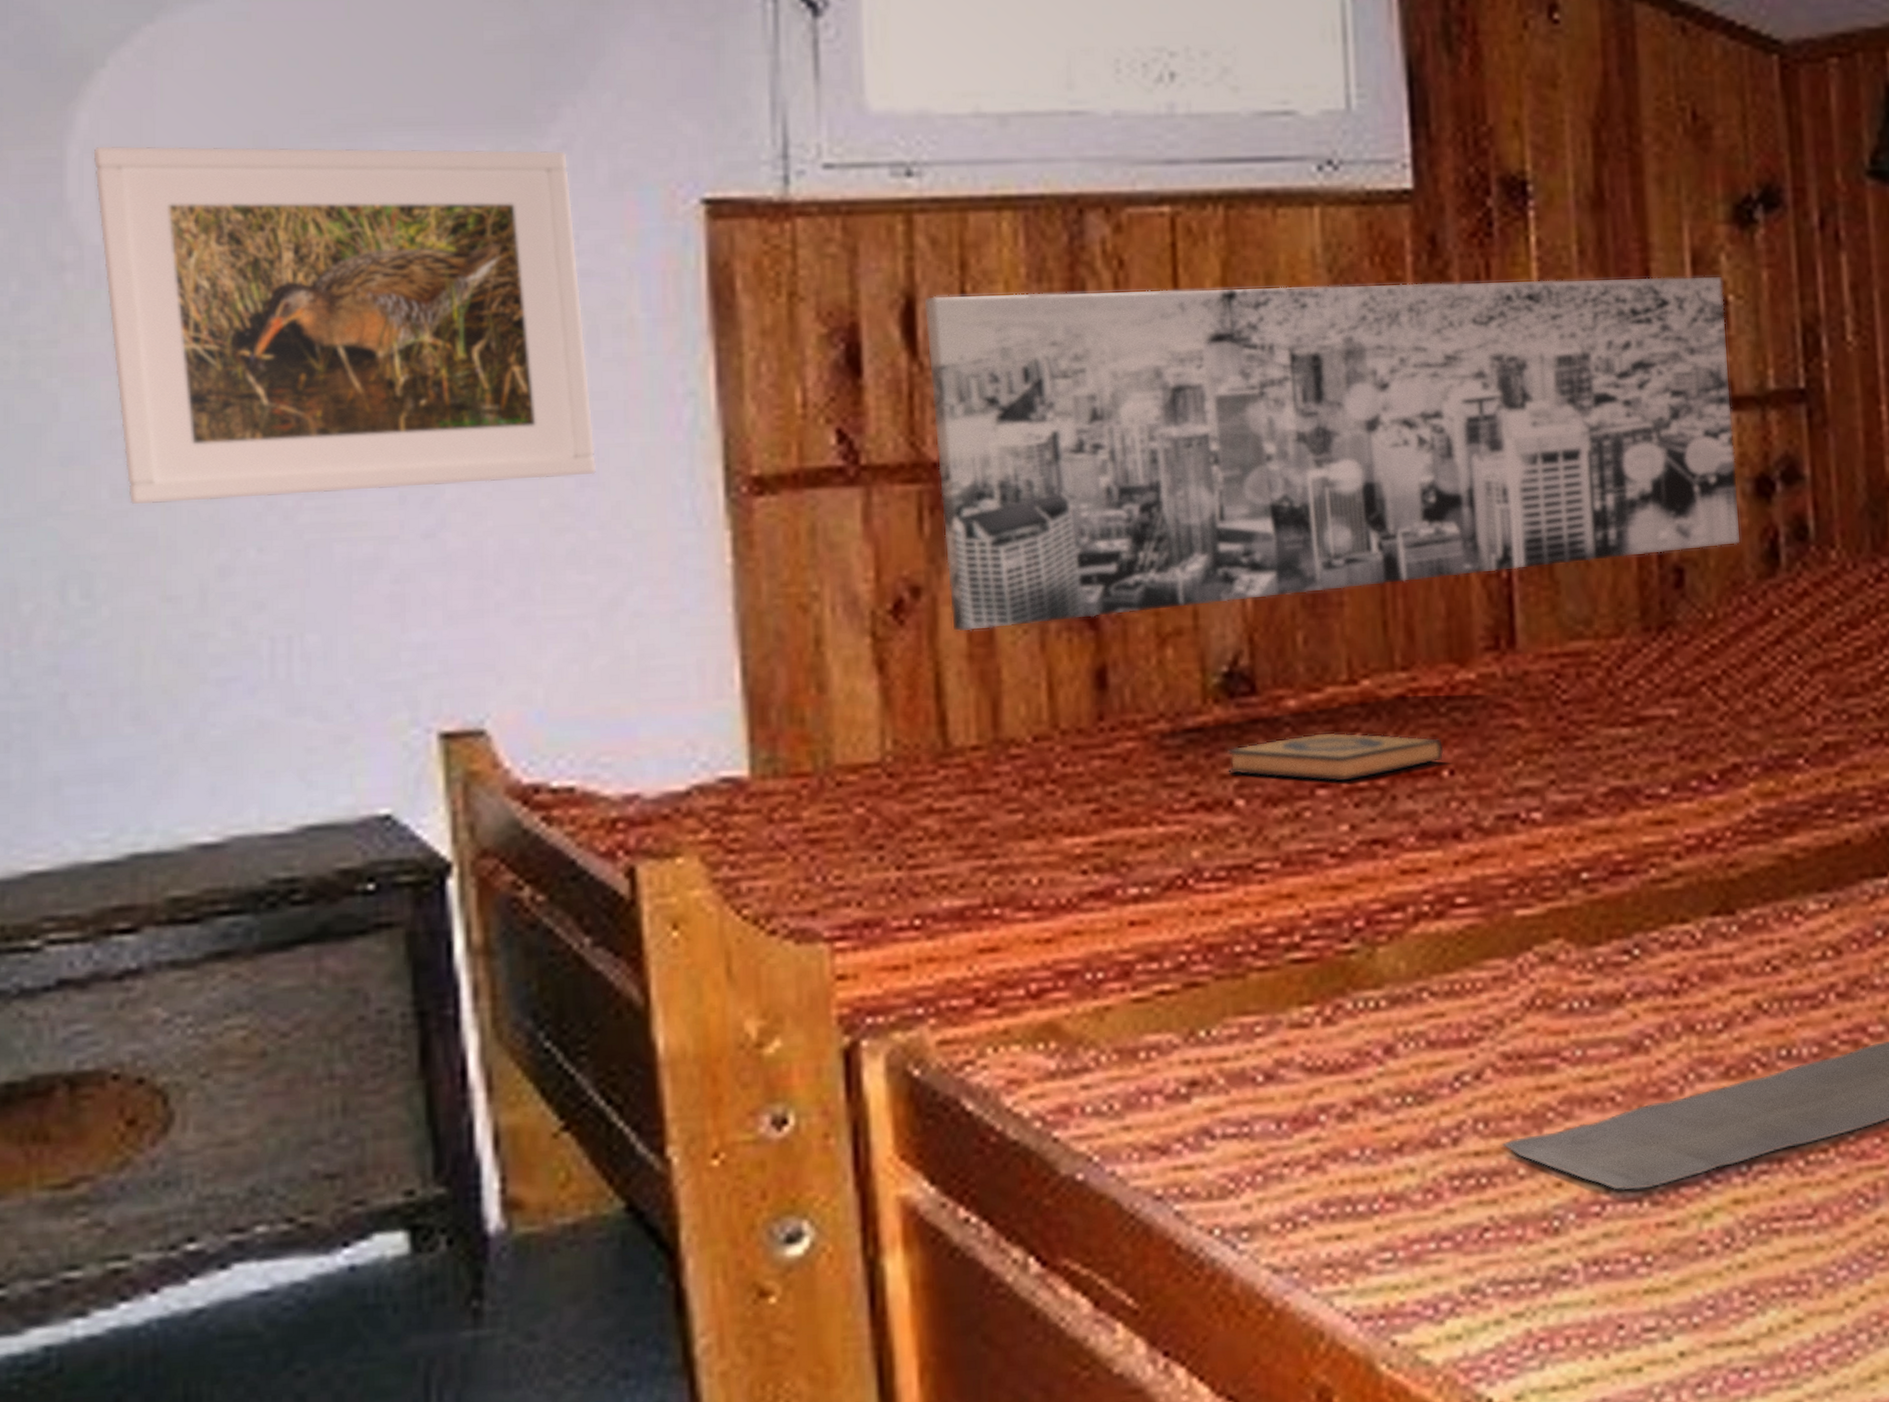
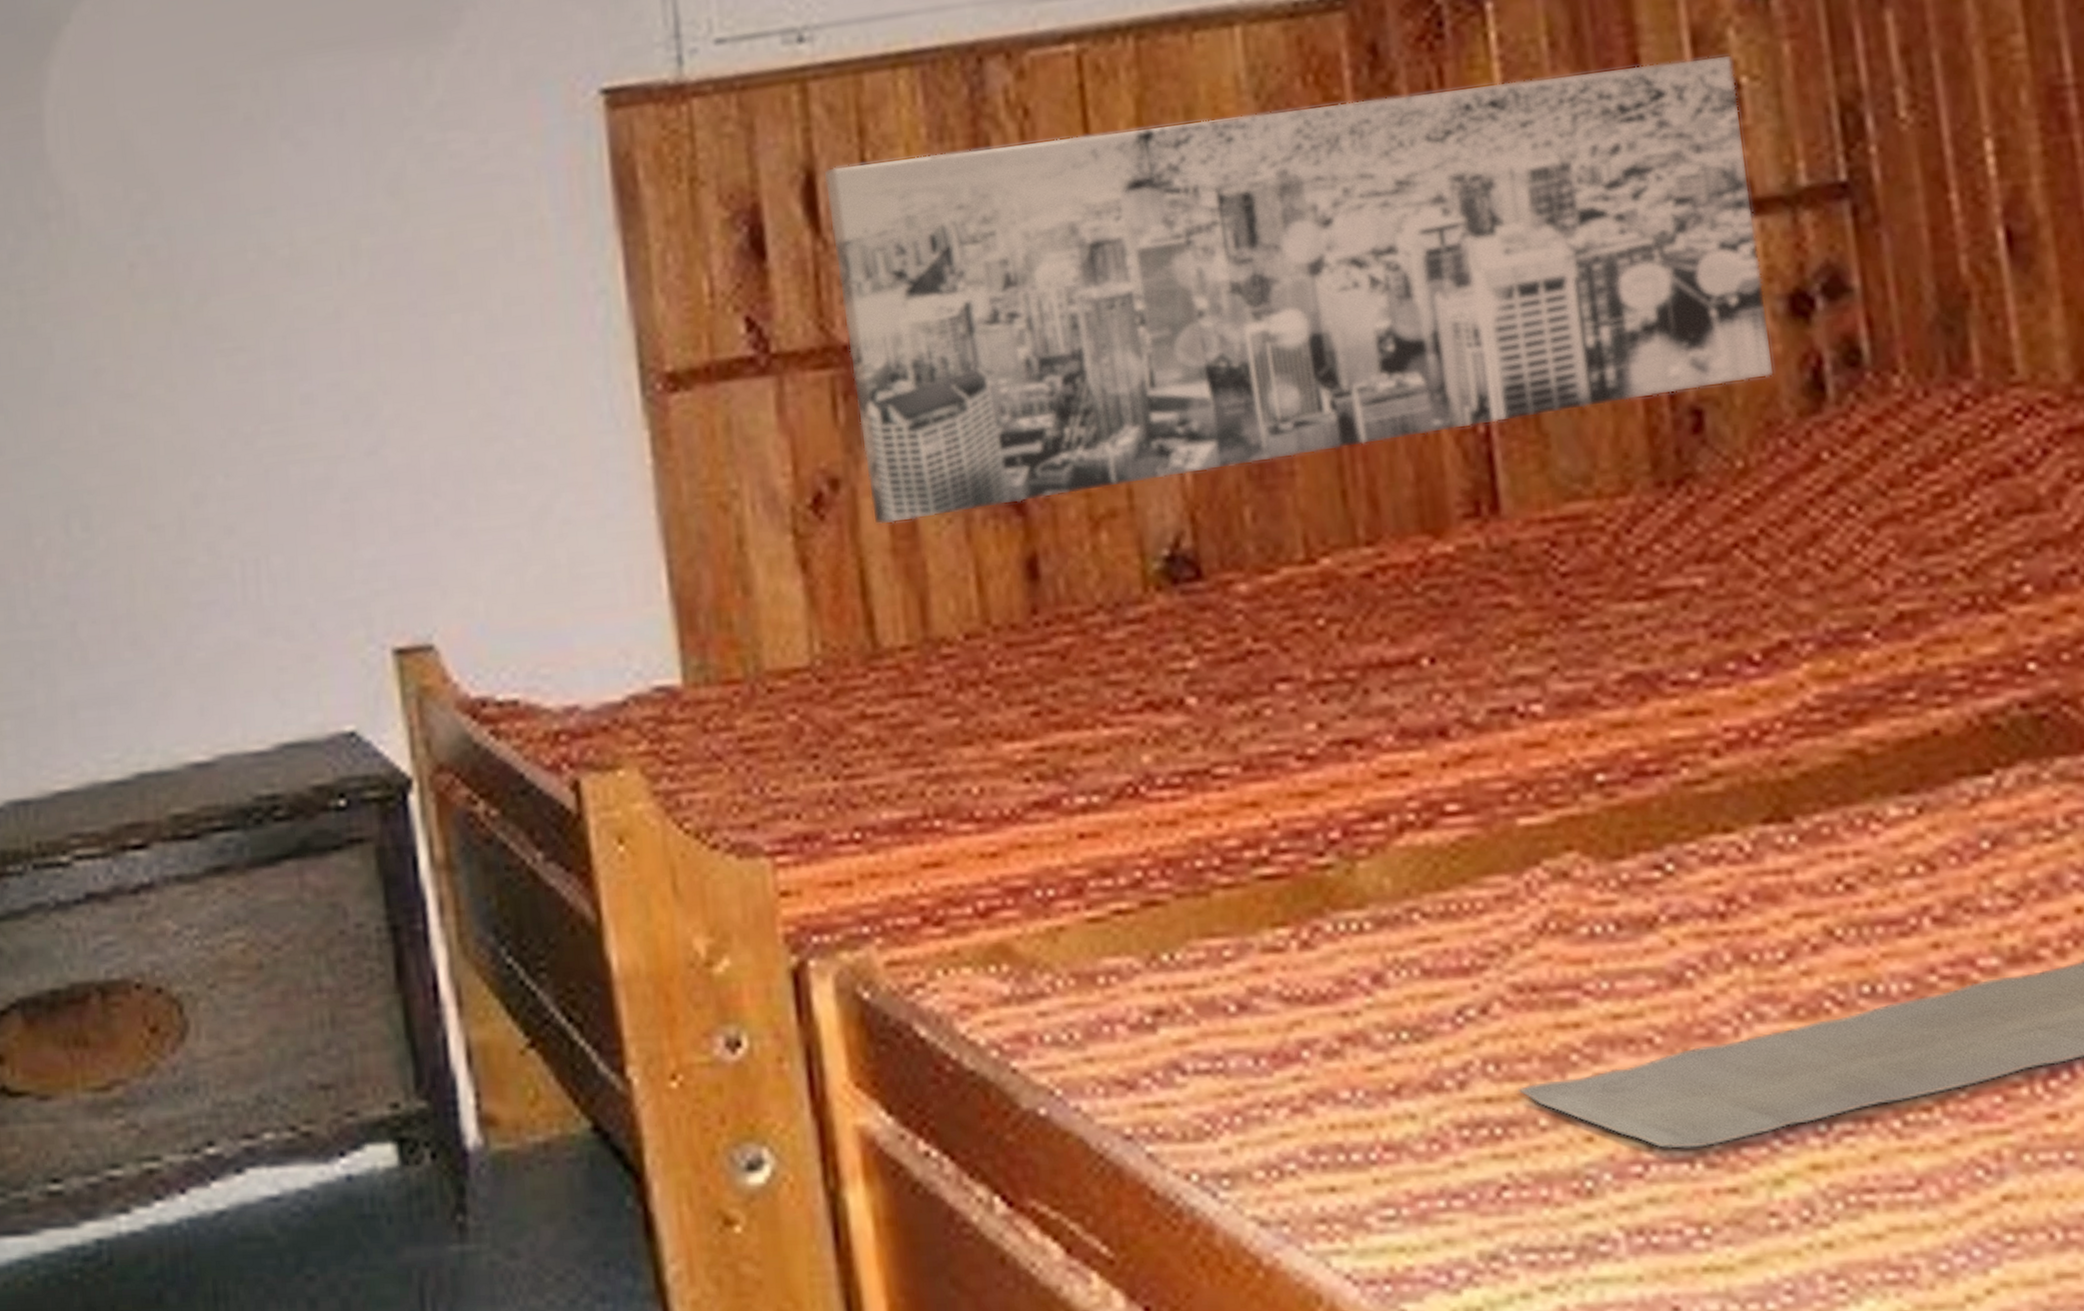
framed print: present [93,145,597,505] -> none [65,55,519,439]
hardback book: present [1226,731,1444,783] -> none [1173,618,1422,676]

